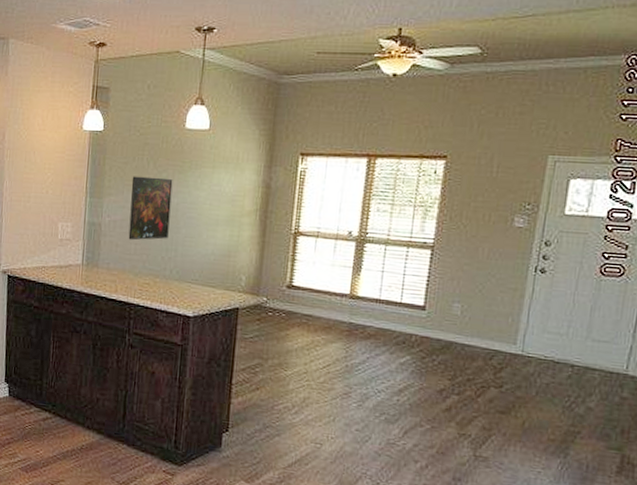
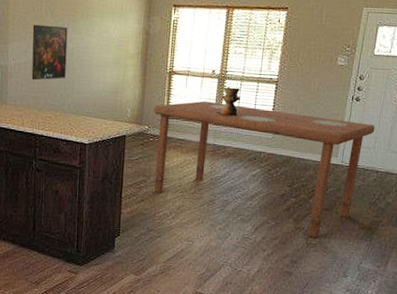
table: none [273,268,569,449] -> present [153,101,375,237]
ceramic vessel: none [352,252,385,289] -> present [216,87,240,117]

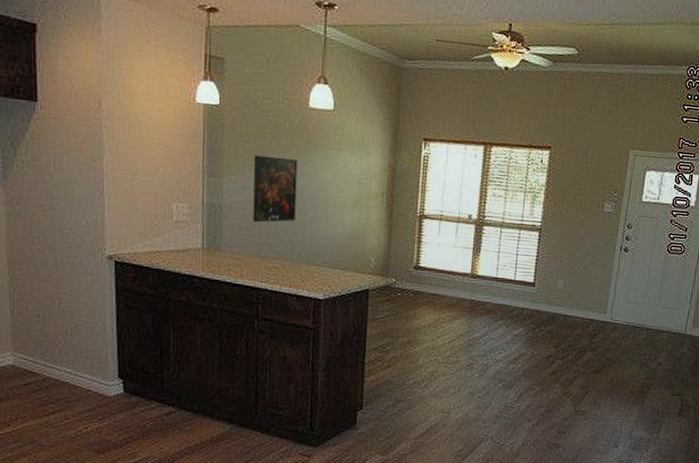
table: present [153,101,375,237] -> none [401,249,645,403]
ceramic vessel: present [216,87,240,117] -> none [473,234,500,268]

